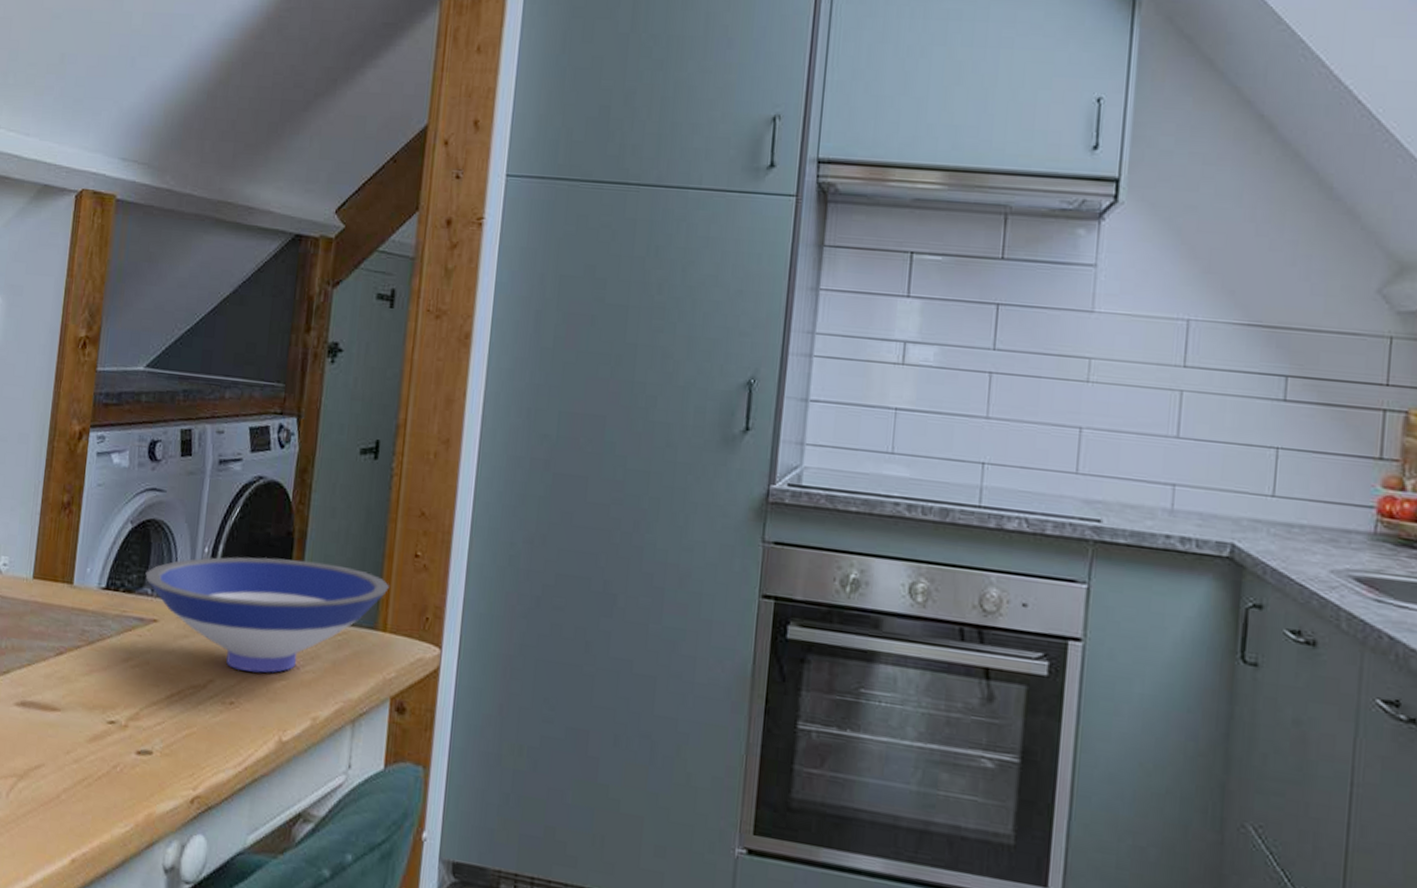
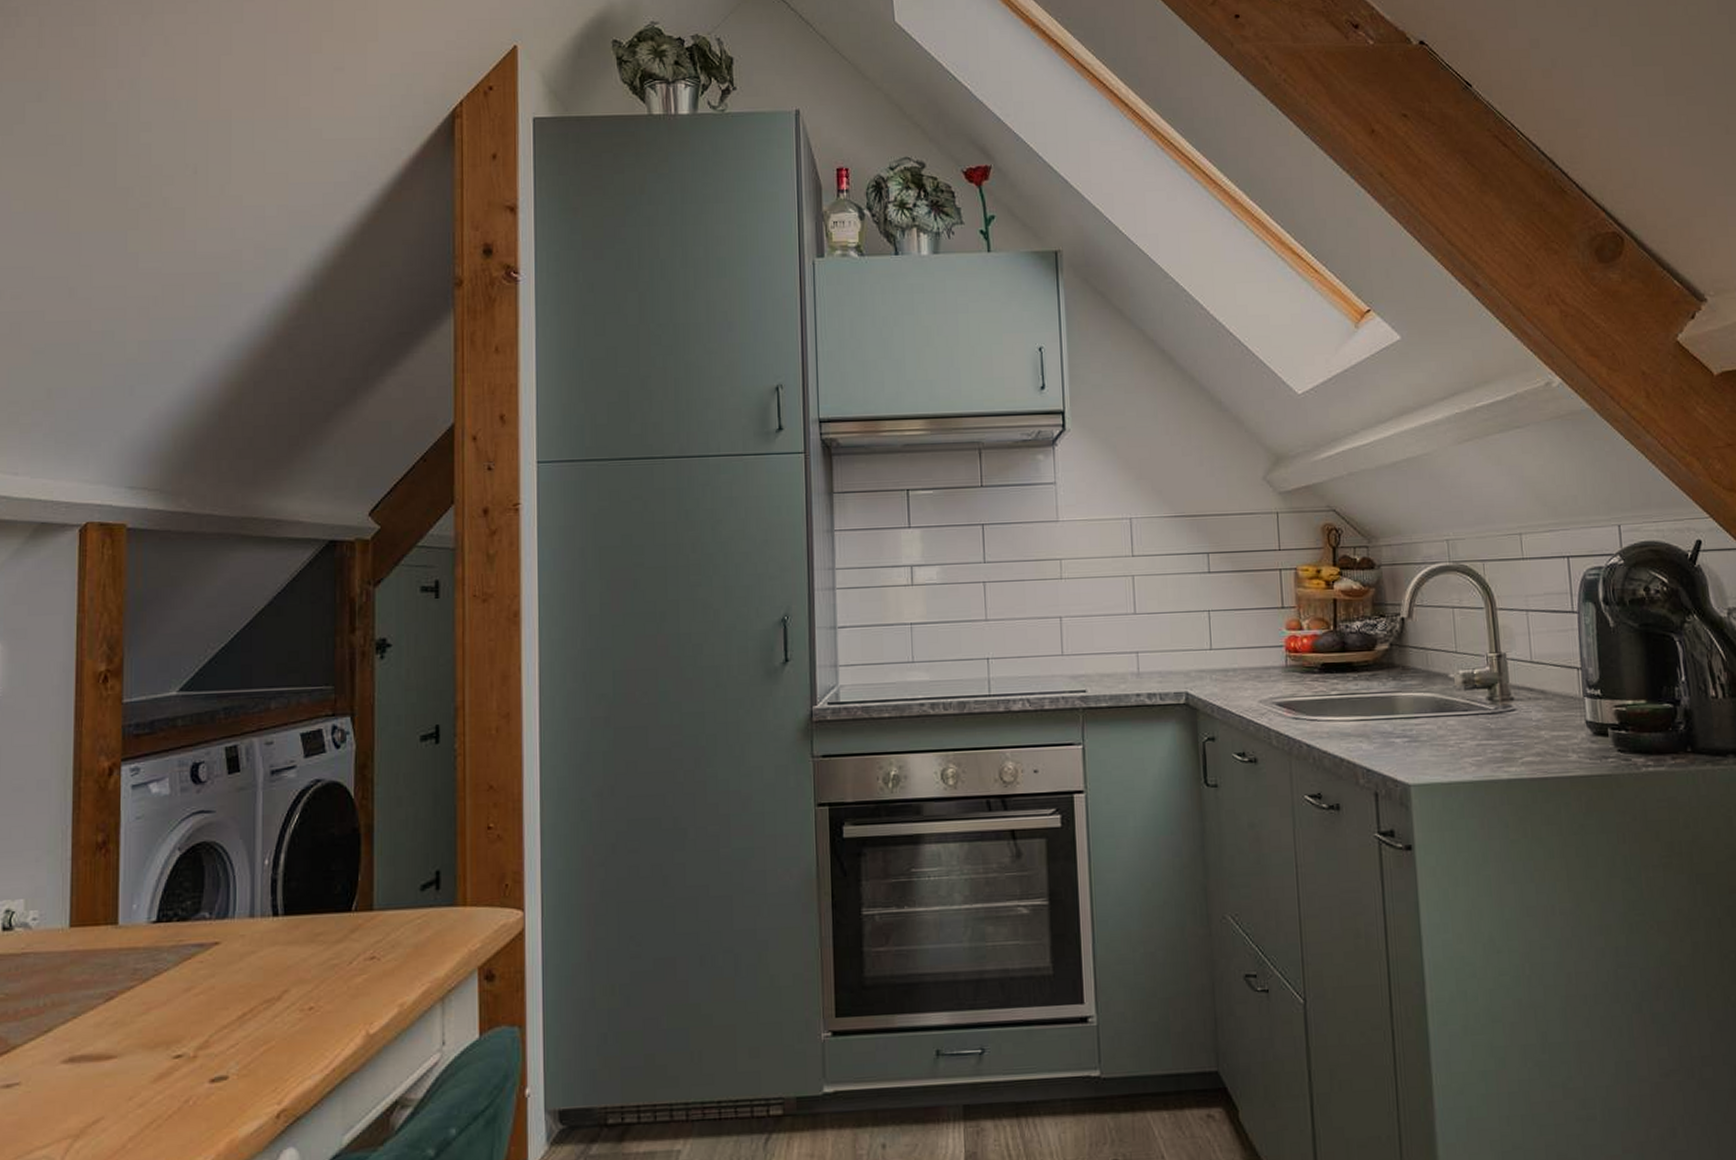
bowl: present [145,556,389,673] -> none [201,851,465,974]

